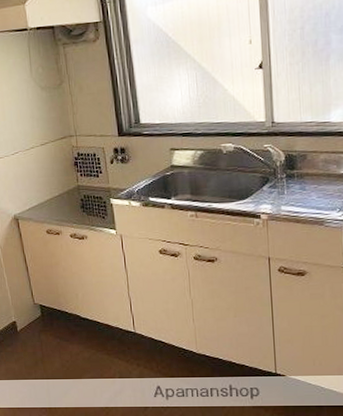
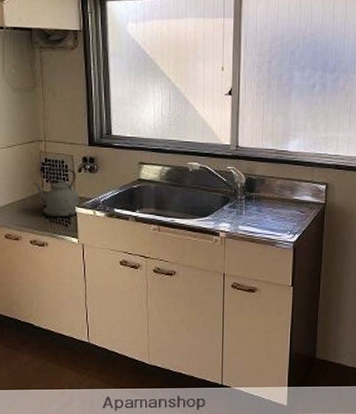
kettle: none [68,161,117,211] -> present [33,168,82,218]

